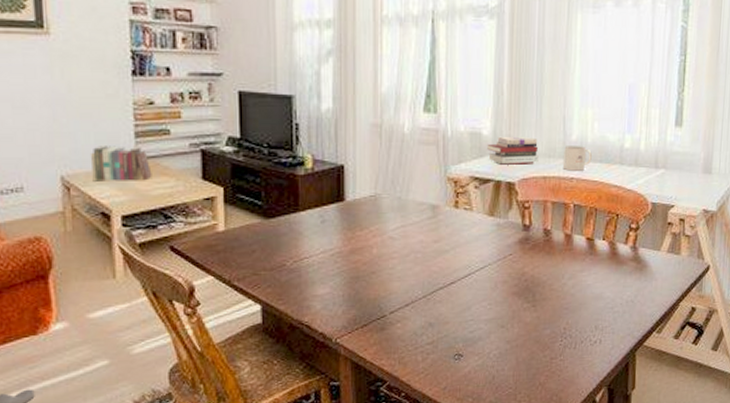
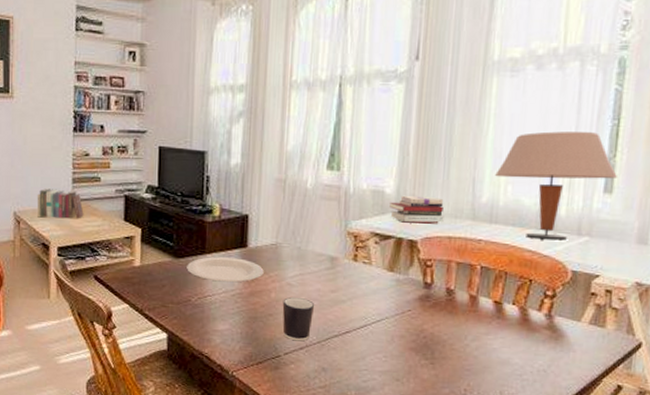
plate: none [279,213,364,242] -> present [187,257,264,283]
mug: none [385,250,419,298] -> present [282,297,315,342]
mug: present [562,146,592,171] -> none [469,207,504,233]
table lamp: none [583,68,685,176] -> present [495,131,617,242]

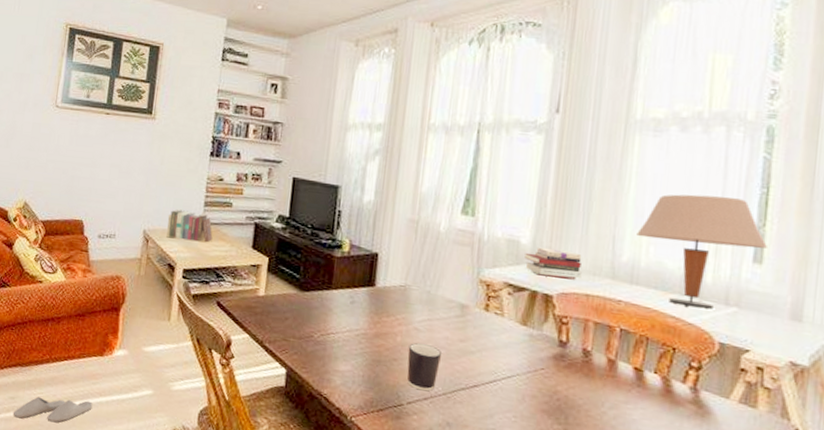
plate: present [187,257,264,283] -> none [311,292,391,322]

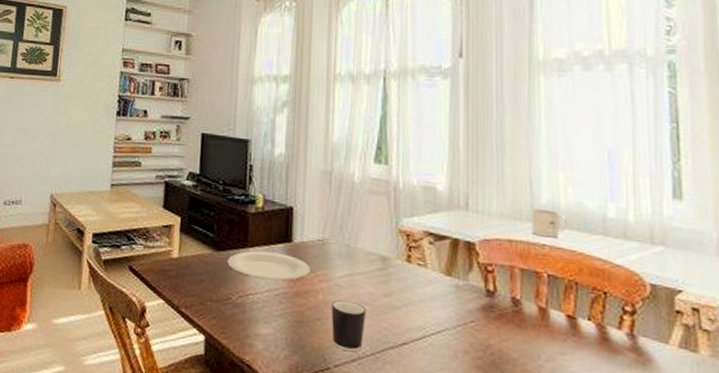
books: present [166,209,213,243] -> none [74,171,123,205]
plate: none [311,292,391,322] -> present [227,250,310,281]
books: present [524,247,582,280] -> none [442,193,502,225]
mug: none [609,266,645,295] -> present [531,209,567,238]
table lamp: present [636,194,767,311] -> none [553,132,685,251]

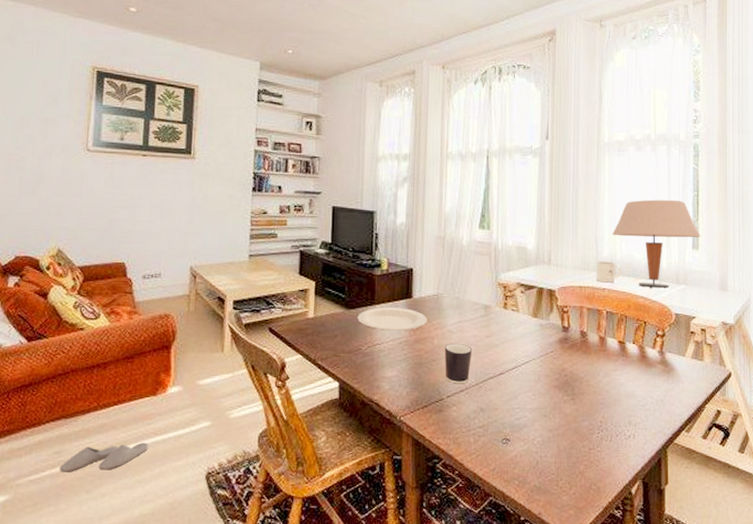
table lamp: none [553,132,685,251] -> present [612,199,701,289]

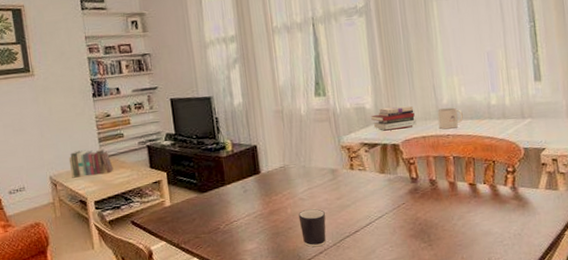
books: none [214,244,261,274] -> present [68,149,114,178]
plate: present [357,307,427,331] -> none [211,184,278,208]
books: none [531,251,575,275] -> present [371,105,417,131]
table lamp: present [612,199,701,289] -> none [449,34,542,128]

